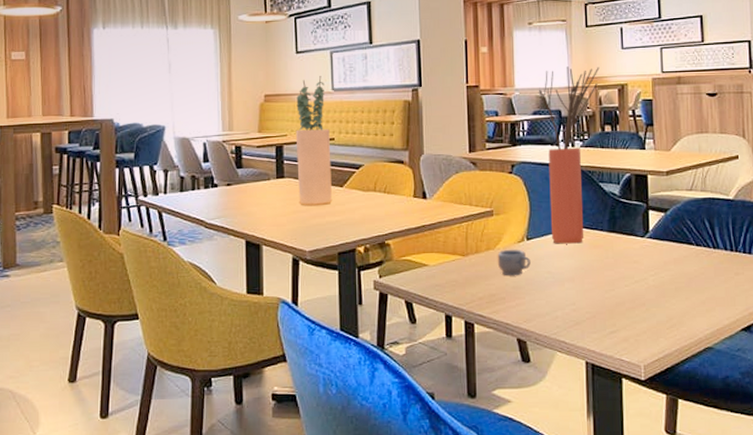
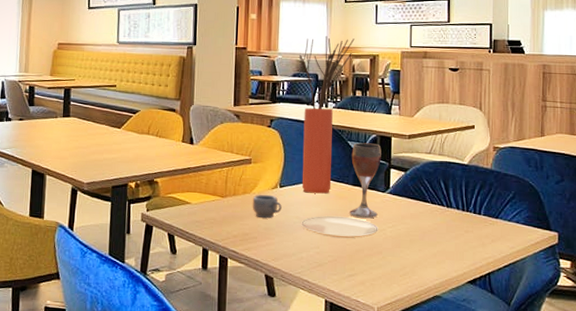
vase: present [295,76,332,206] -> none [81,30,113,144]
plate: none [553,267,640,292] -> present [301,215,378,239]
cup: none [604,183,638,268] -> present [350,142,382,219]

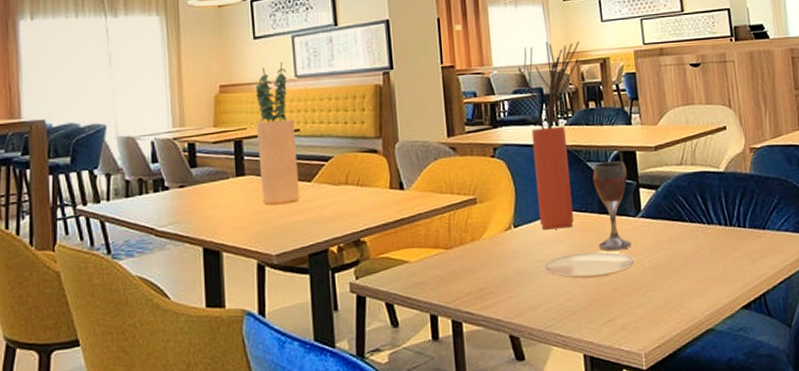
vase: none [81,30,113,144] -> present [256,62,299,206]
cup: present [252,194,282,218] -> none [483,238,520,267]

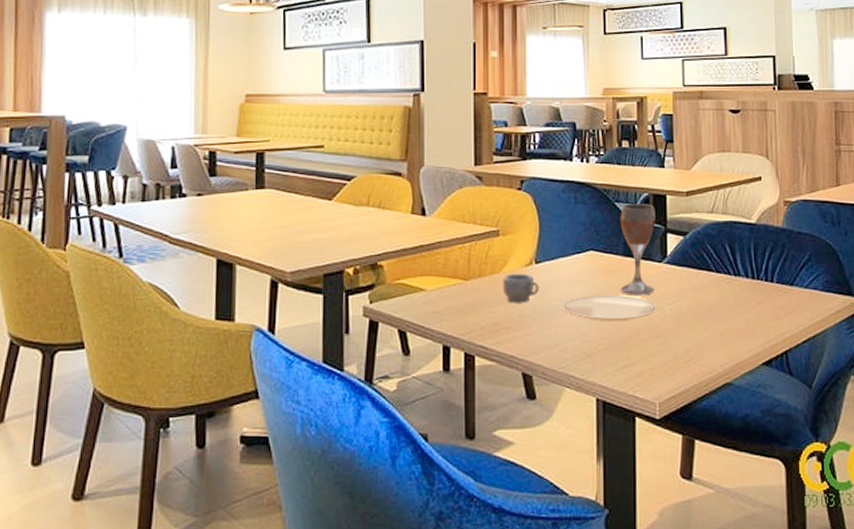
vase: present [256,62,299,206] -> none [279,76,320,221]
cup: none [483,238,520,267] -> present [502,273,539,302]
vase: present [517,41,580,230] -> none [551,76,618,268]

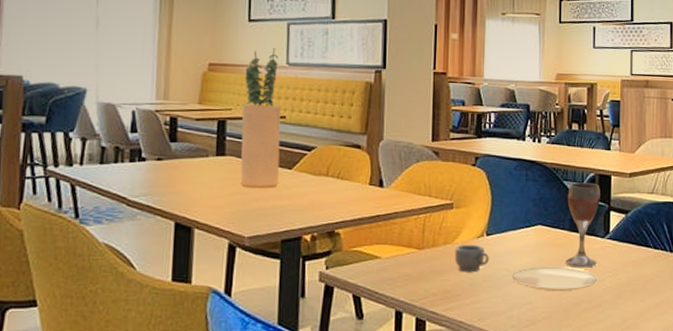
vase: none [279,76,320,221] -> present [240,48,281,189]

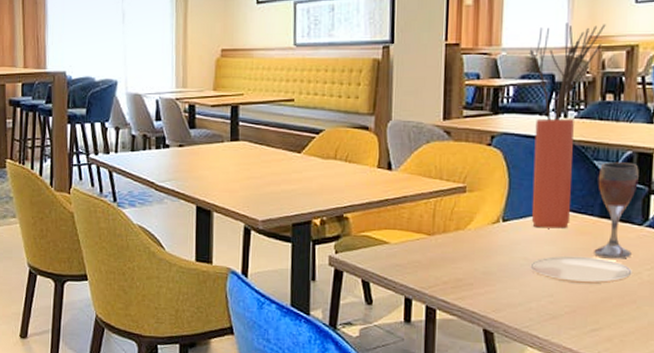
vase: present [240,48,281,189] -> none [252,29,290,173]
cup: present [454,244,489,271] -> none [467,230,505,260]
vase: none [507,61,570,242] -> present [529,23,606,229]

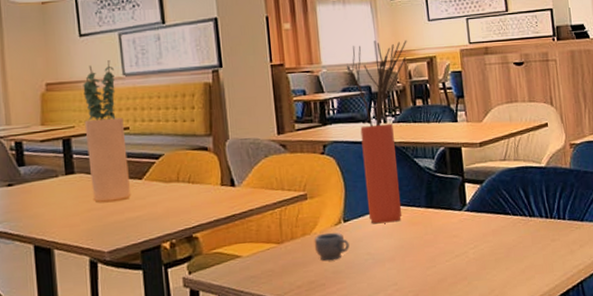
vase: none [252,29,290,173] -> present [83,60,131,204]
cup: none [467,230,505,260] -> present [314,232,349,260]
plate: present [530,255,632,284] -> none [373,244,460,270]
cup: present [594,162,639,259] -> none [419,157,457,244]

